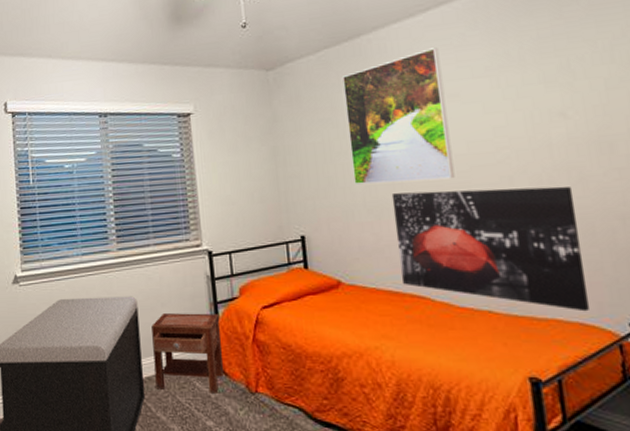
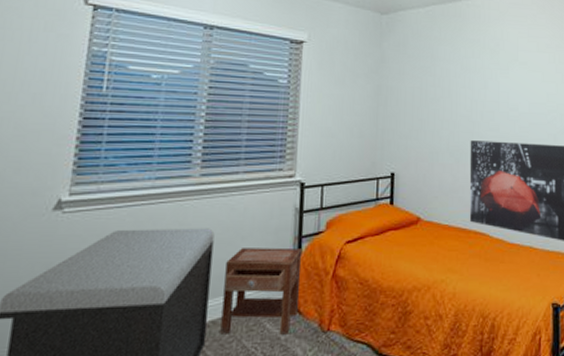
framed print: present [342,47,455,184] -> none [442,22,518,132]

